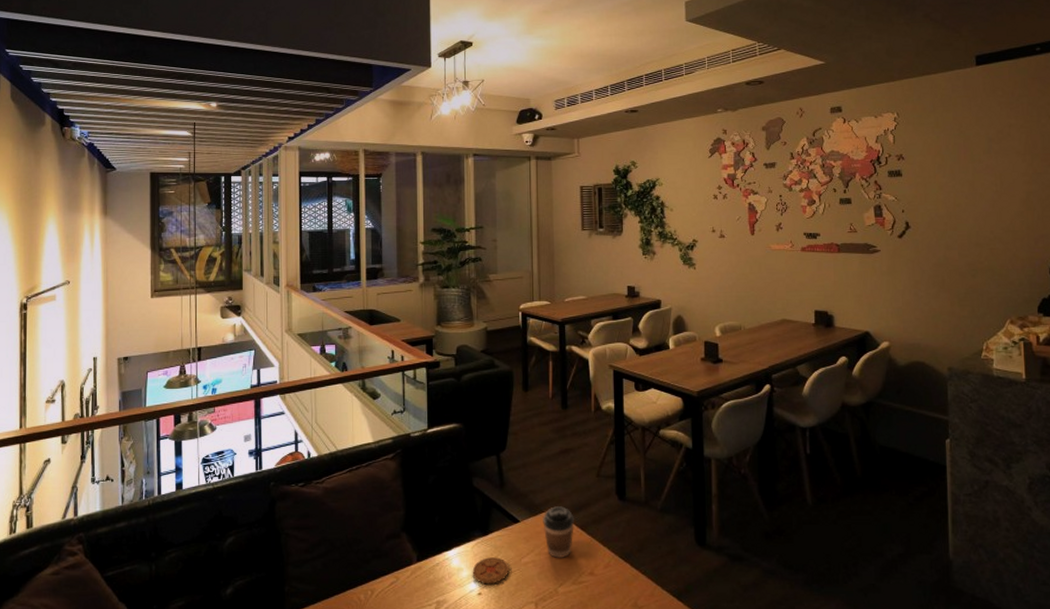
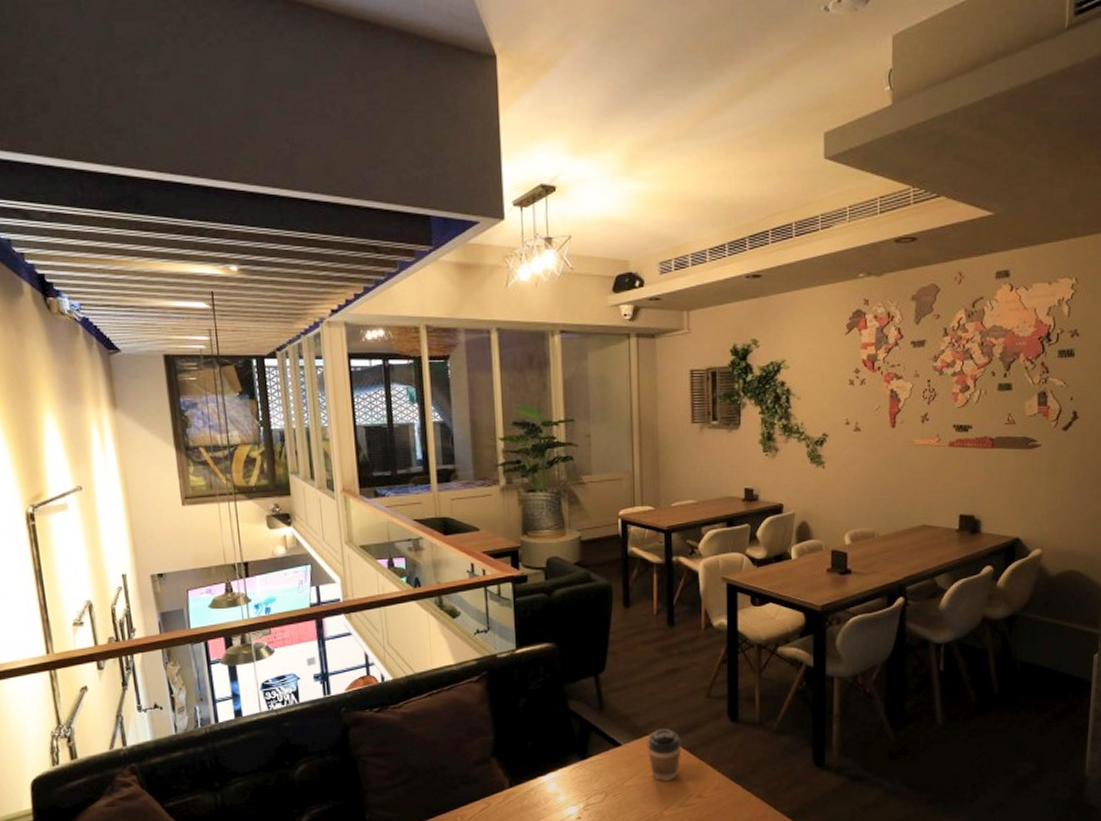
coaster: present [472,557,510,585] -> none [570,781,611,809]

